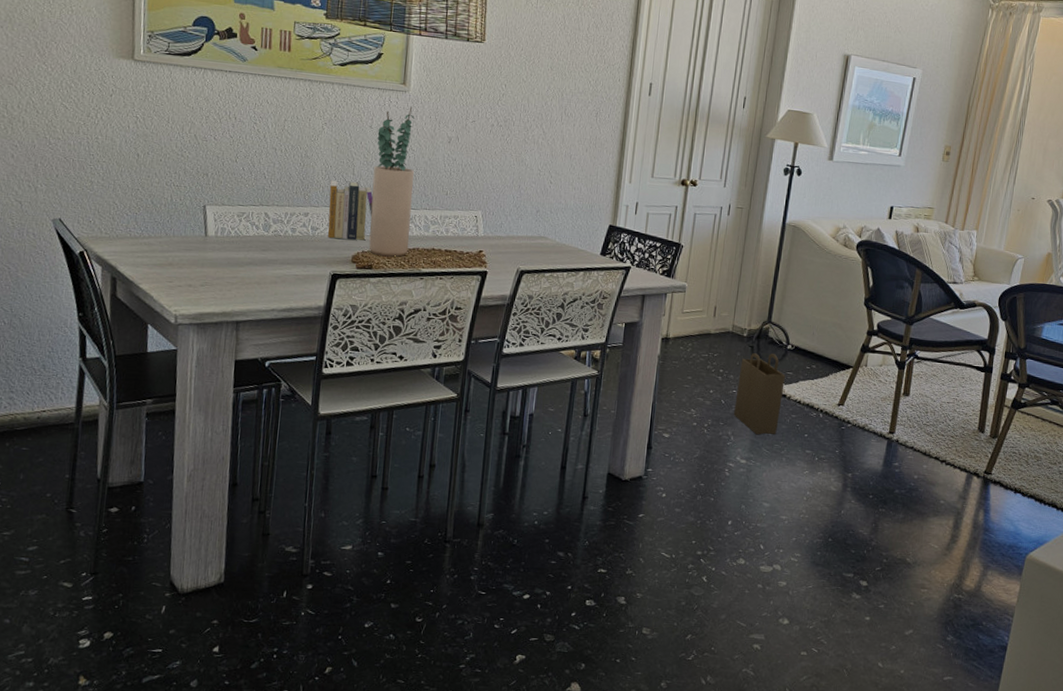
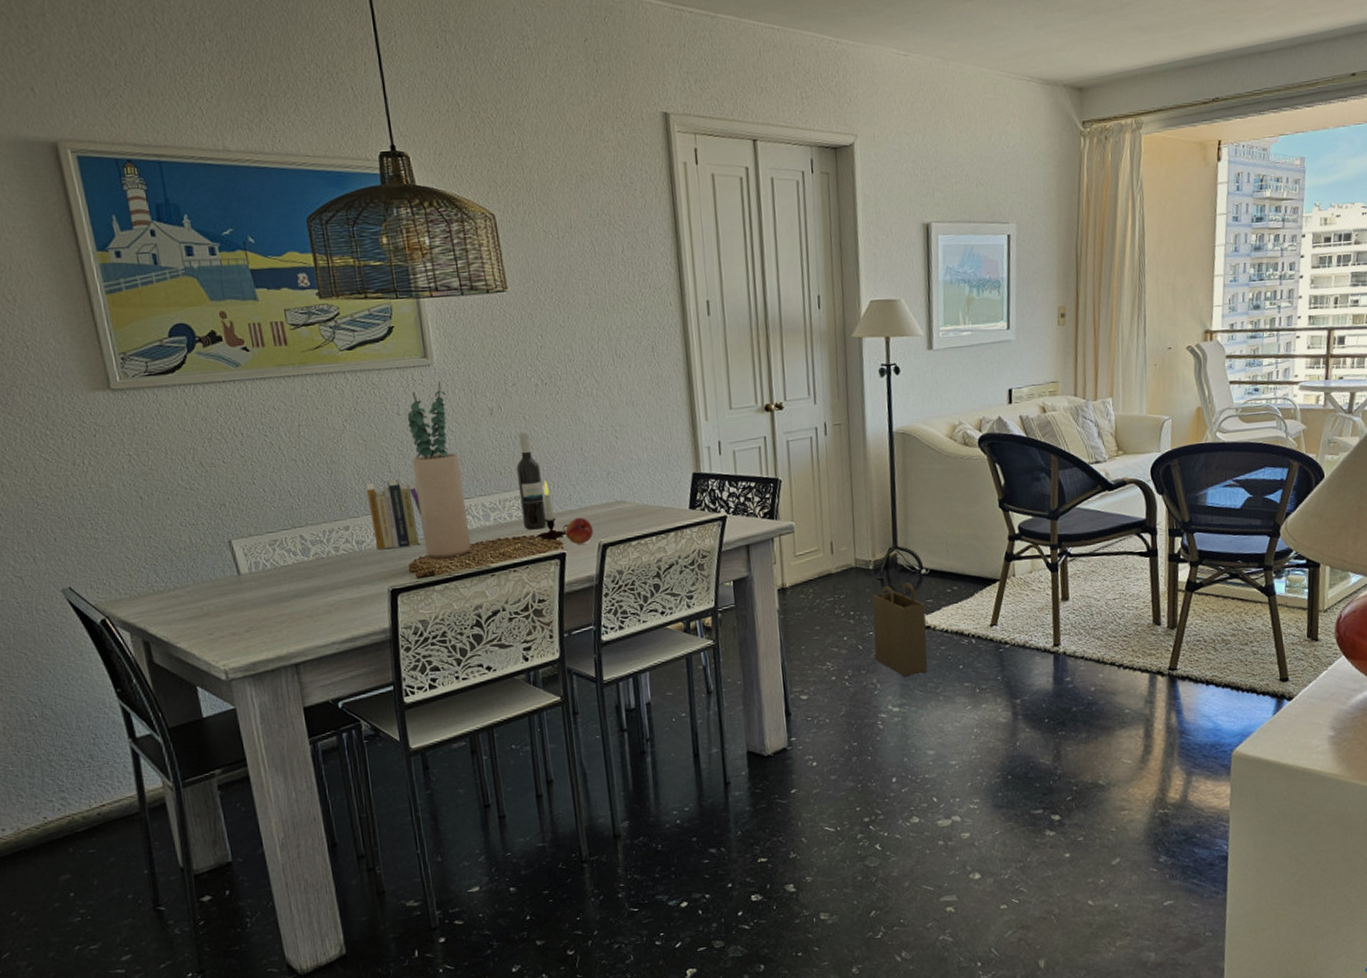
wine bottle: none [456,161,481,247] -> present [515,431,547,530]
candle: none [467,207,495,258] -> present [538,481,569,539]
fruit: none [491,243,515,267] -> present [565,517,593,545]

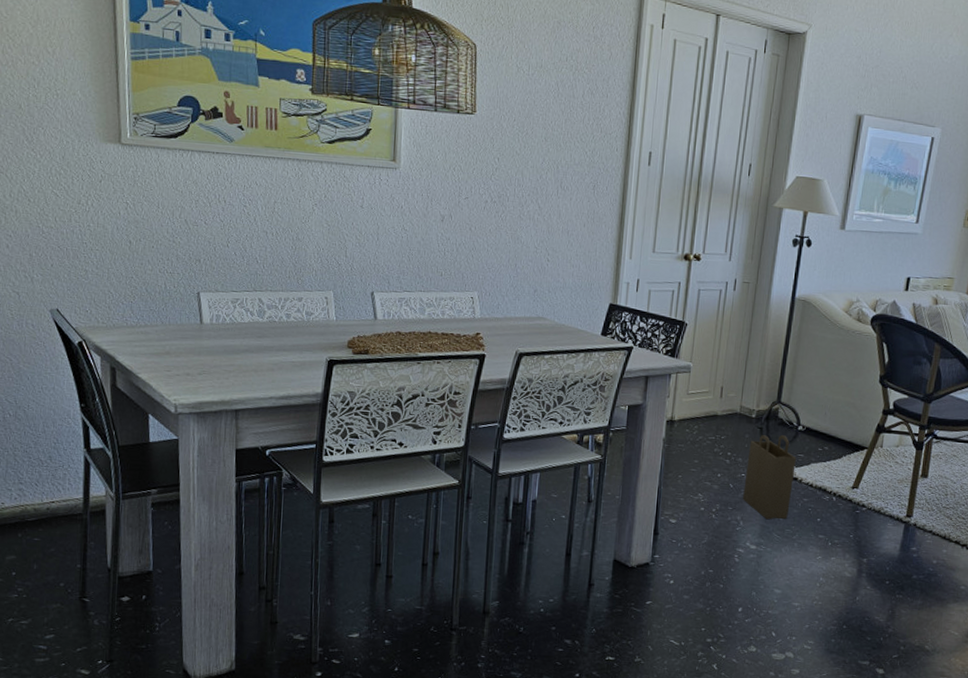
books: present [365,479,421,550] -> none [322,263,367,325]
vase: present [407,382,472,559] -> none [364,184,408,341]
wine bottle: present [515,431,547,530] -> none [453,240,477,330]
candle: present [538,481,569,539] -> none [464,288,493,341]
fruit: present [565,517,593,545] -> none [488,325,513,349]

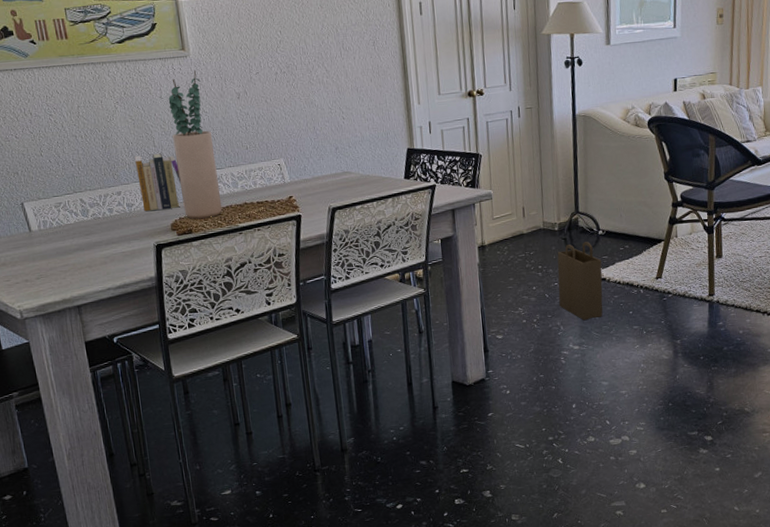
books: none [322,263,367,325] -> present [134,153,181,212]
vase: none [364,184,408,341] -> present [168,70,223,219]

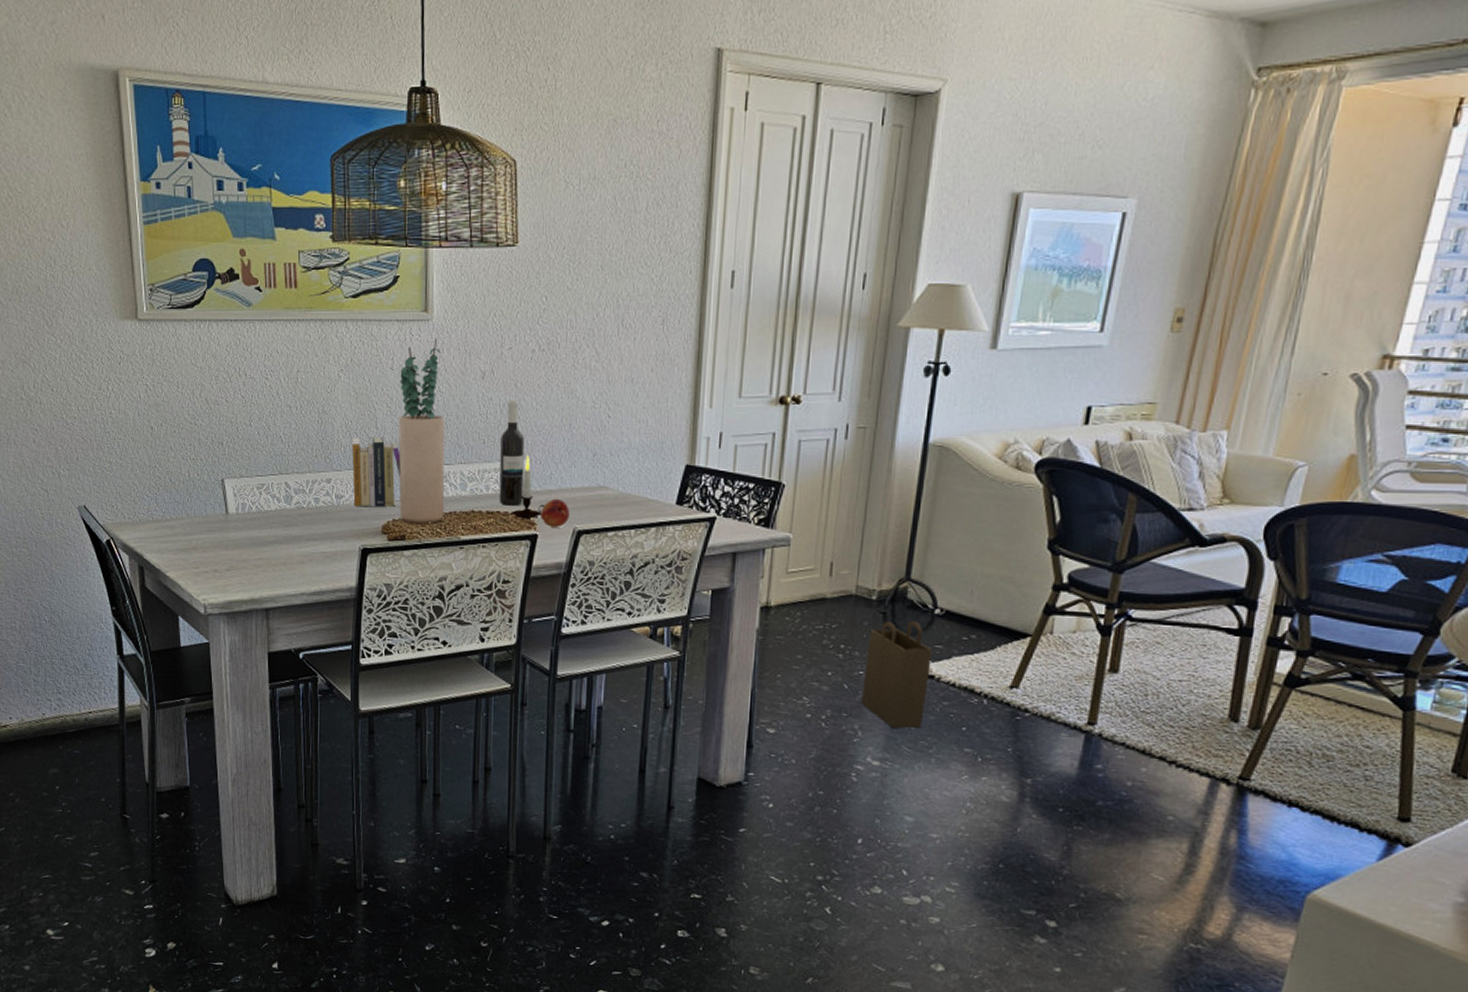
wine bottle: none [259,112,285,196] -> present [499,399,525,506]
candle: none [278,154,304,204] -> present [512,455,545,518]
fruit: none [301,185,324,208] -> present [540,498,569,527]

